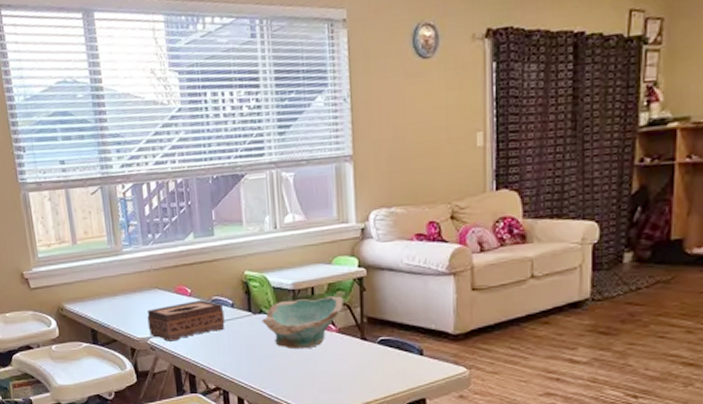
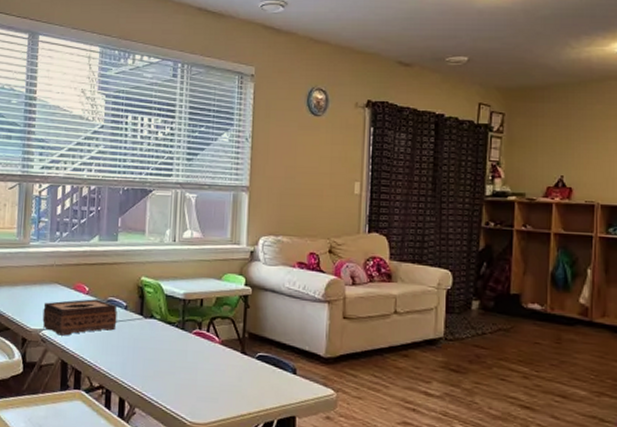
bowl: present [262,296,343,350] -> none [152,308,228,357]

